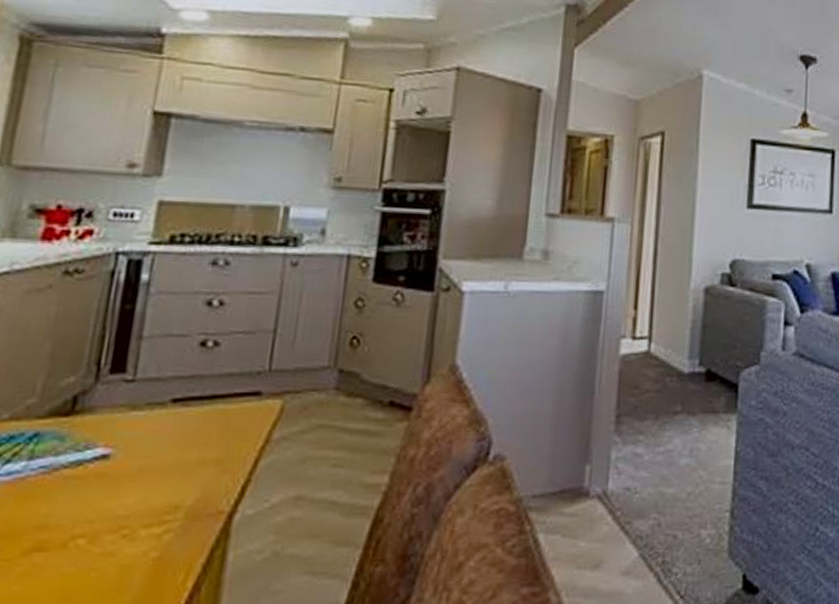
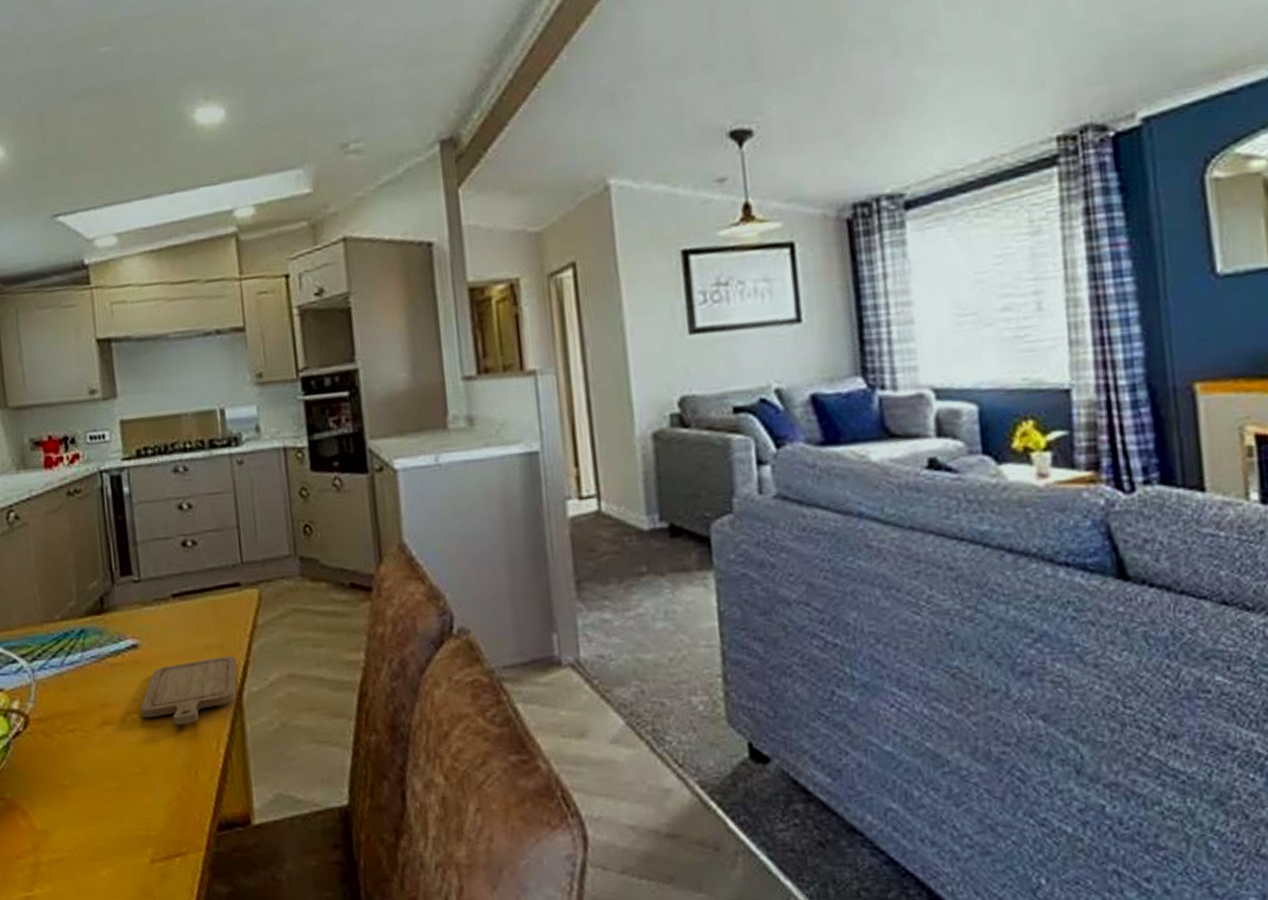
chopping board: none [91,473,236,554] -> present [140,656,237,726]

